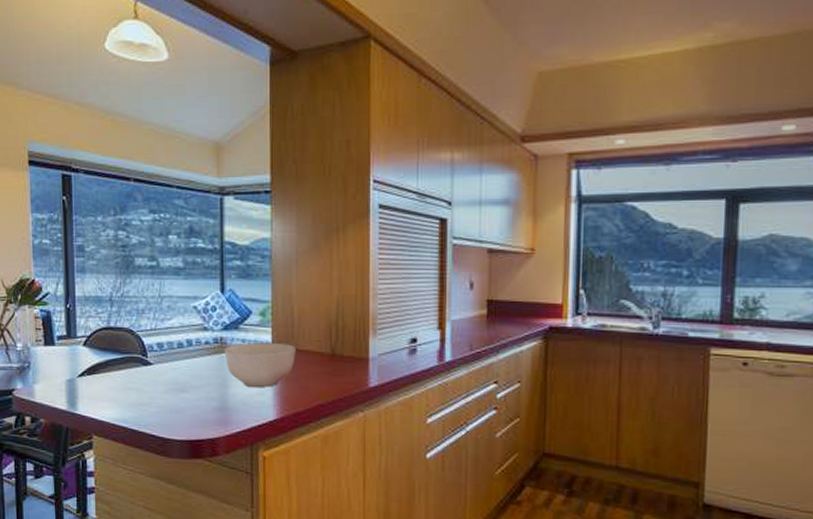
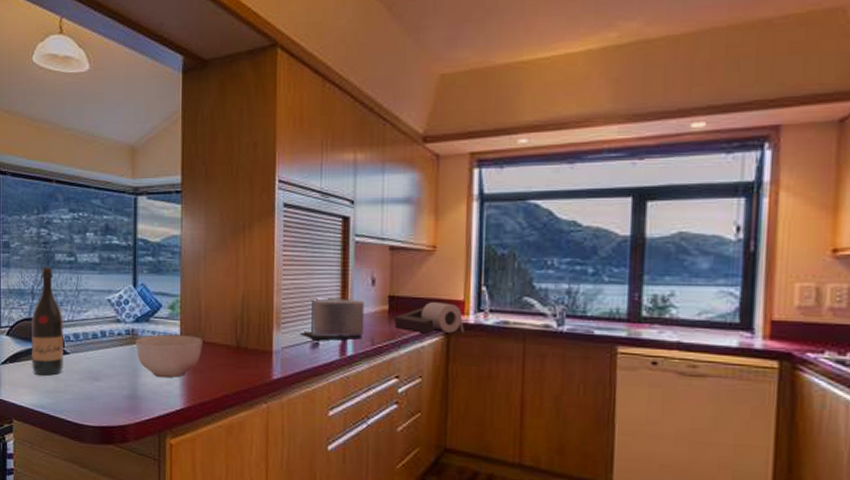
wine bottle: none [111,272,147,389] -> present [32,267,63,377]
toaster: none [395,303,463,347] -> present [298,298,365,341]
paper towel holder: none [493,306,562,338] -> present [394,302,464,334]

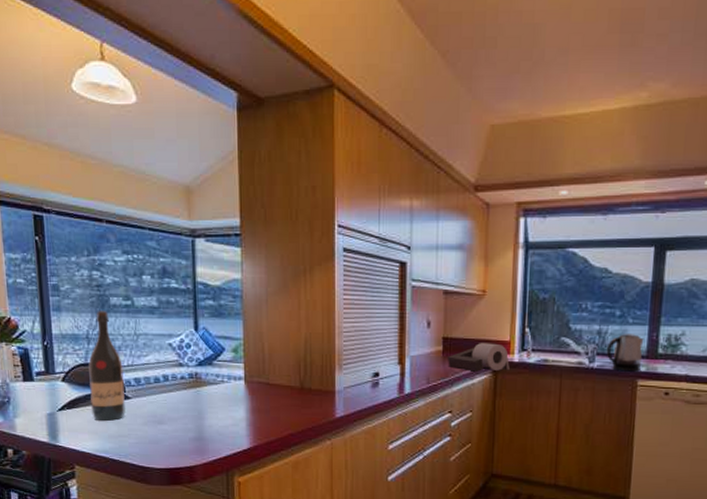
bowl: present [135,334,204,377] -> none [199,377,268,419]
toaster: present [298,298,365,341] -> none [359,340,421,381]
kettle: none [577,294,624,337] -> present [606,334,644,372]

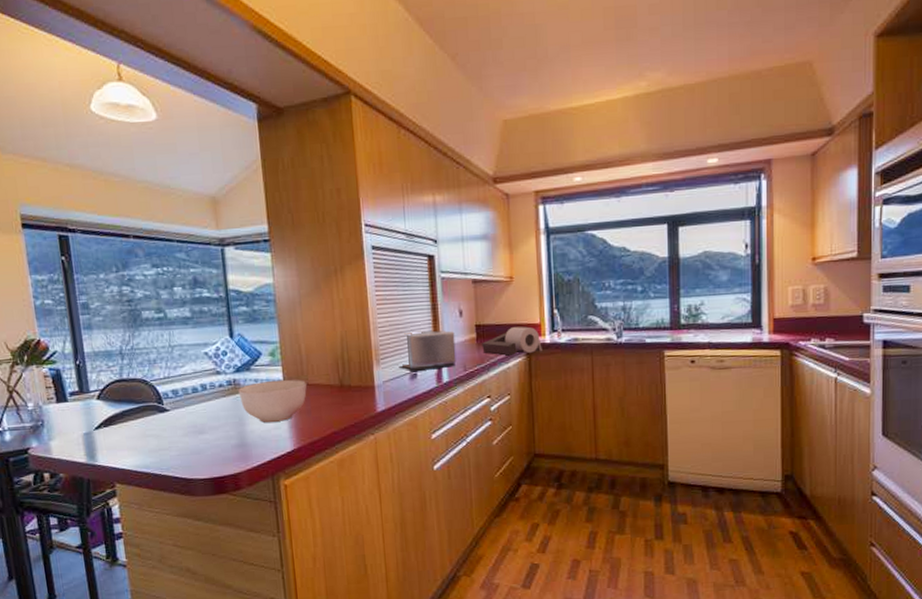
wine bottle: present [88,311,126,422] -> none [123,325,165,437]
bowl: none [199,377,268,419] -> present [238,379,308,422]
toaster: none [359,340,421,381] -> present [397,330,456,372]
kettle: present [606,334,644,372] -> none [632,307,666,344]

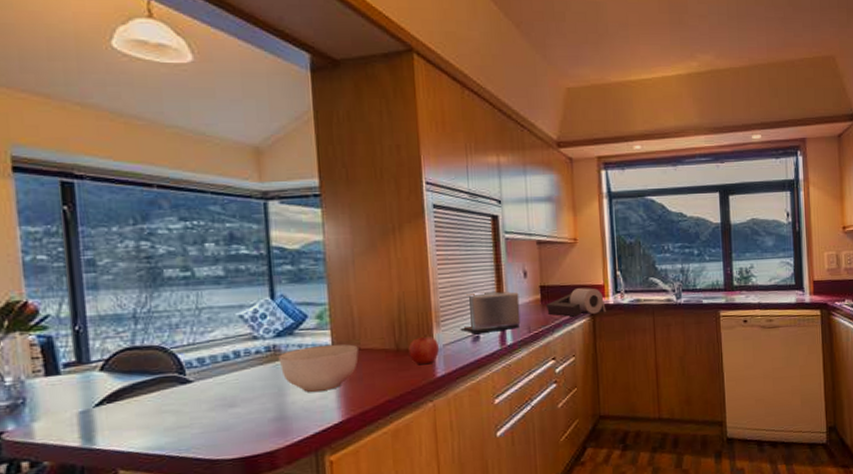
fruit: none [351,371,379,400] -> present [408,334,439,365]

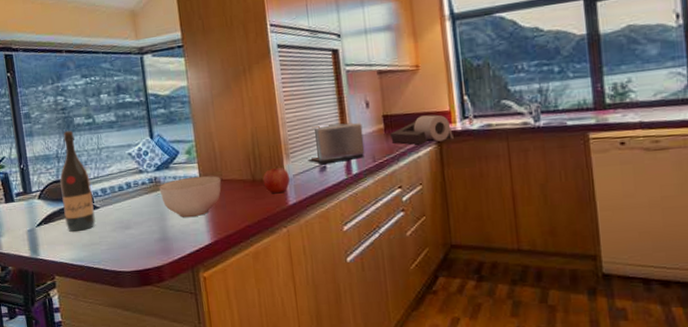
wine bottle: none [136,285,186,414] -> present [60,131,96,233]

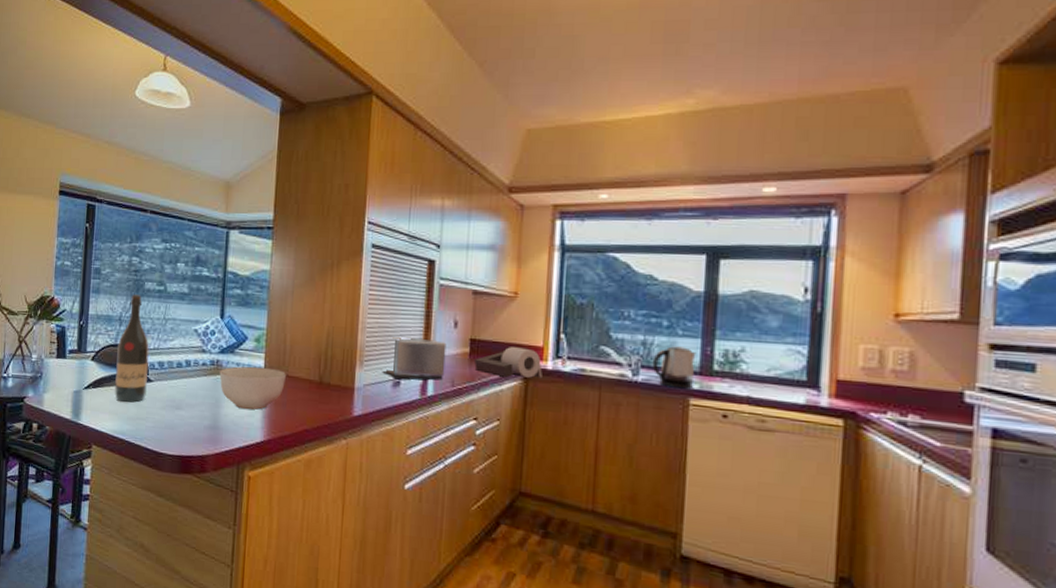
fruit: present [263,165,290,194] -> none [330,371,359,402]
kettle: none [550,87,590,127] -> present [652,346,696,389]

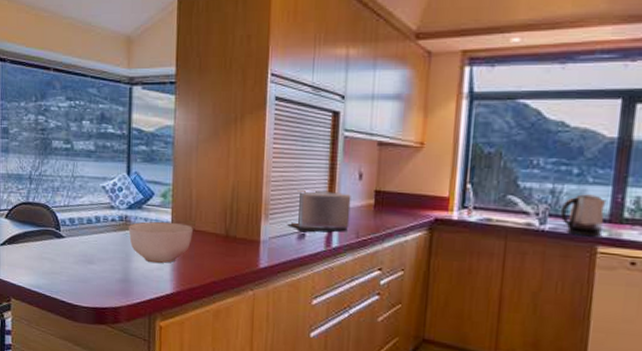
wine bottle: present [114,294,149,403] -> none [29,153,60,258]
paper towel holder: present [475,347,543,379] -> none [379,198,448,229]

